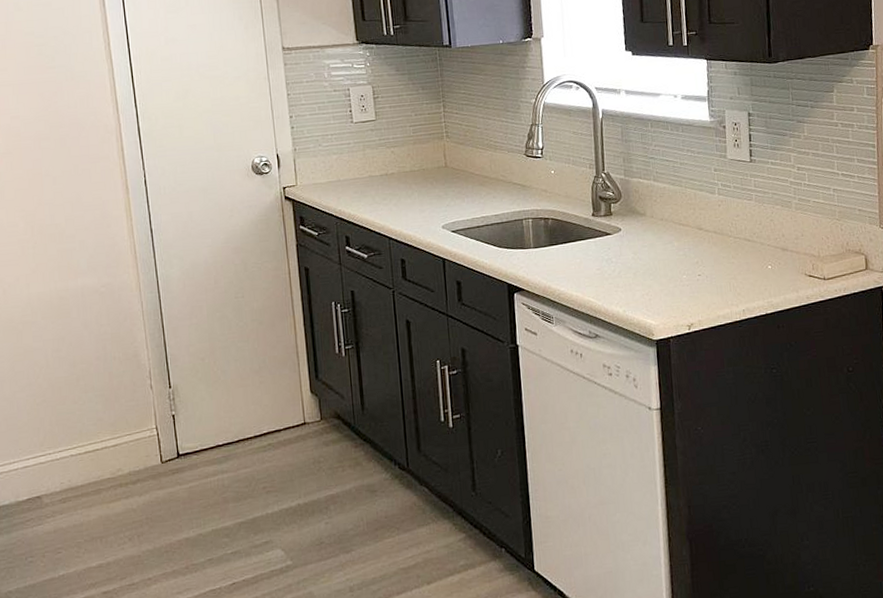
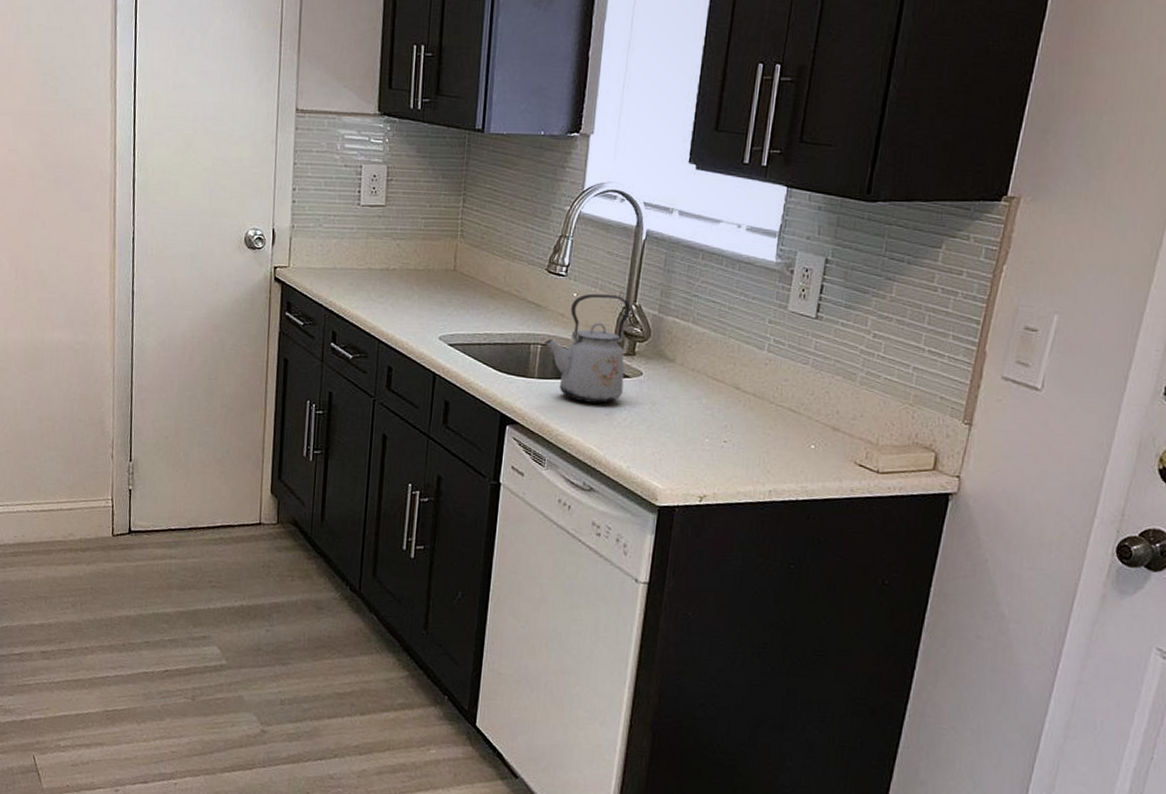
kettle: none [533,167,608,262] -> present [543,293,631,404]

